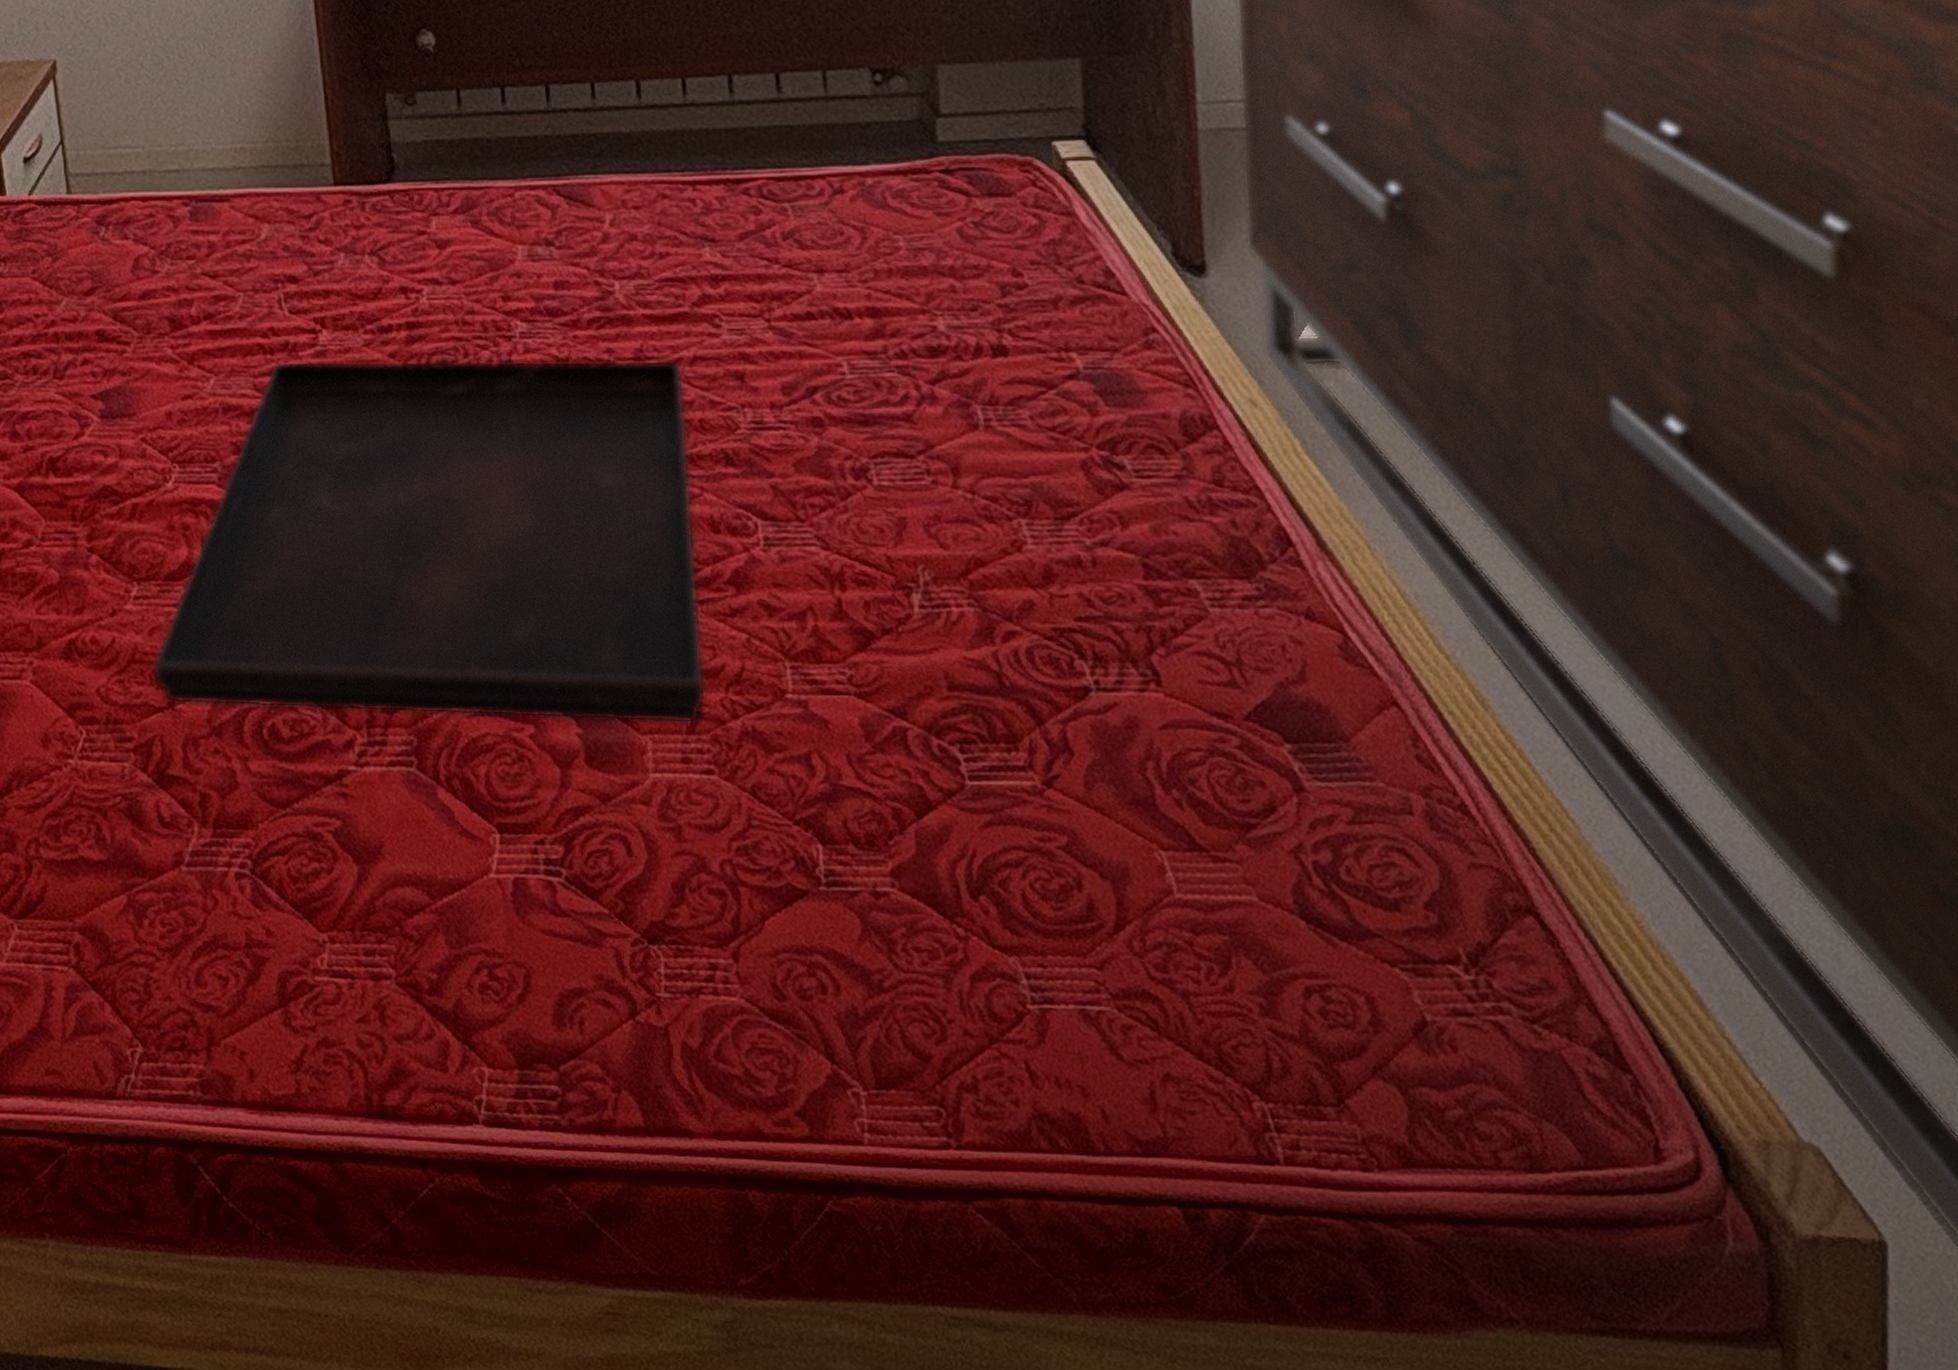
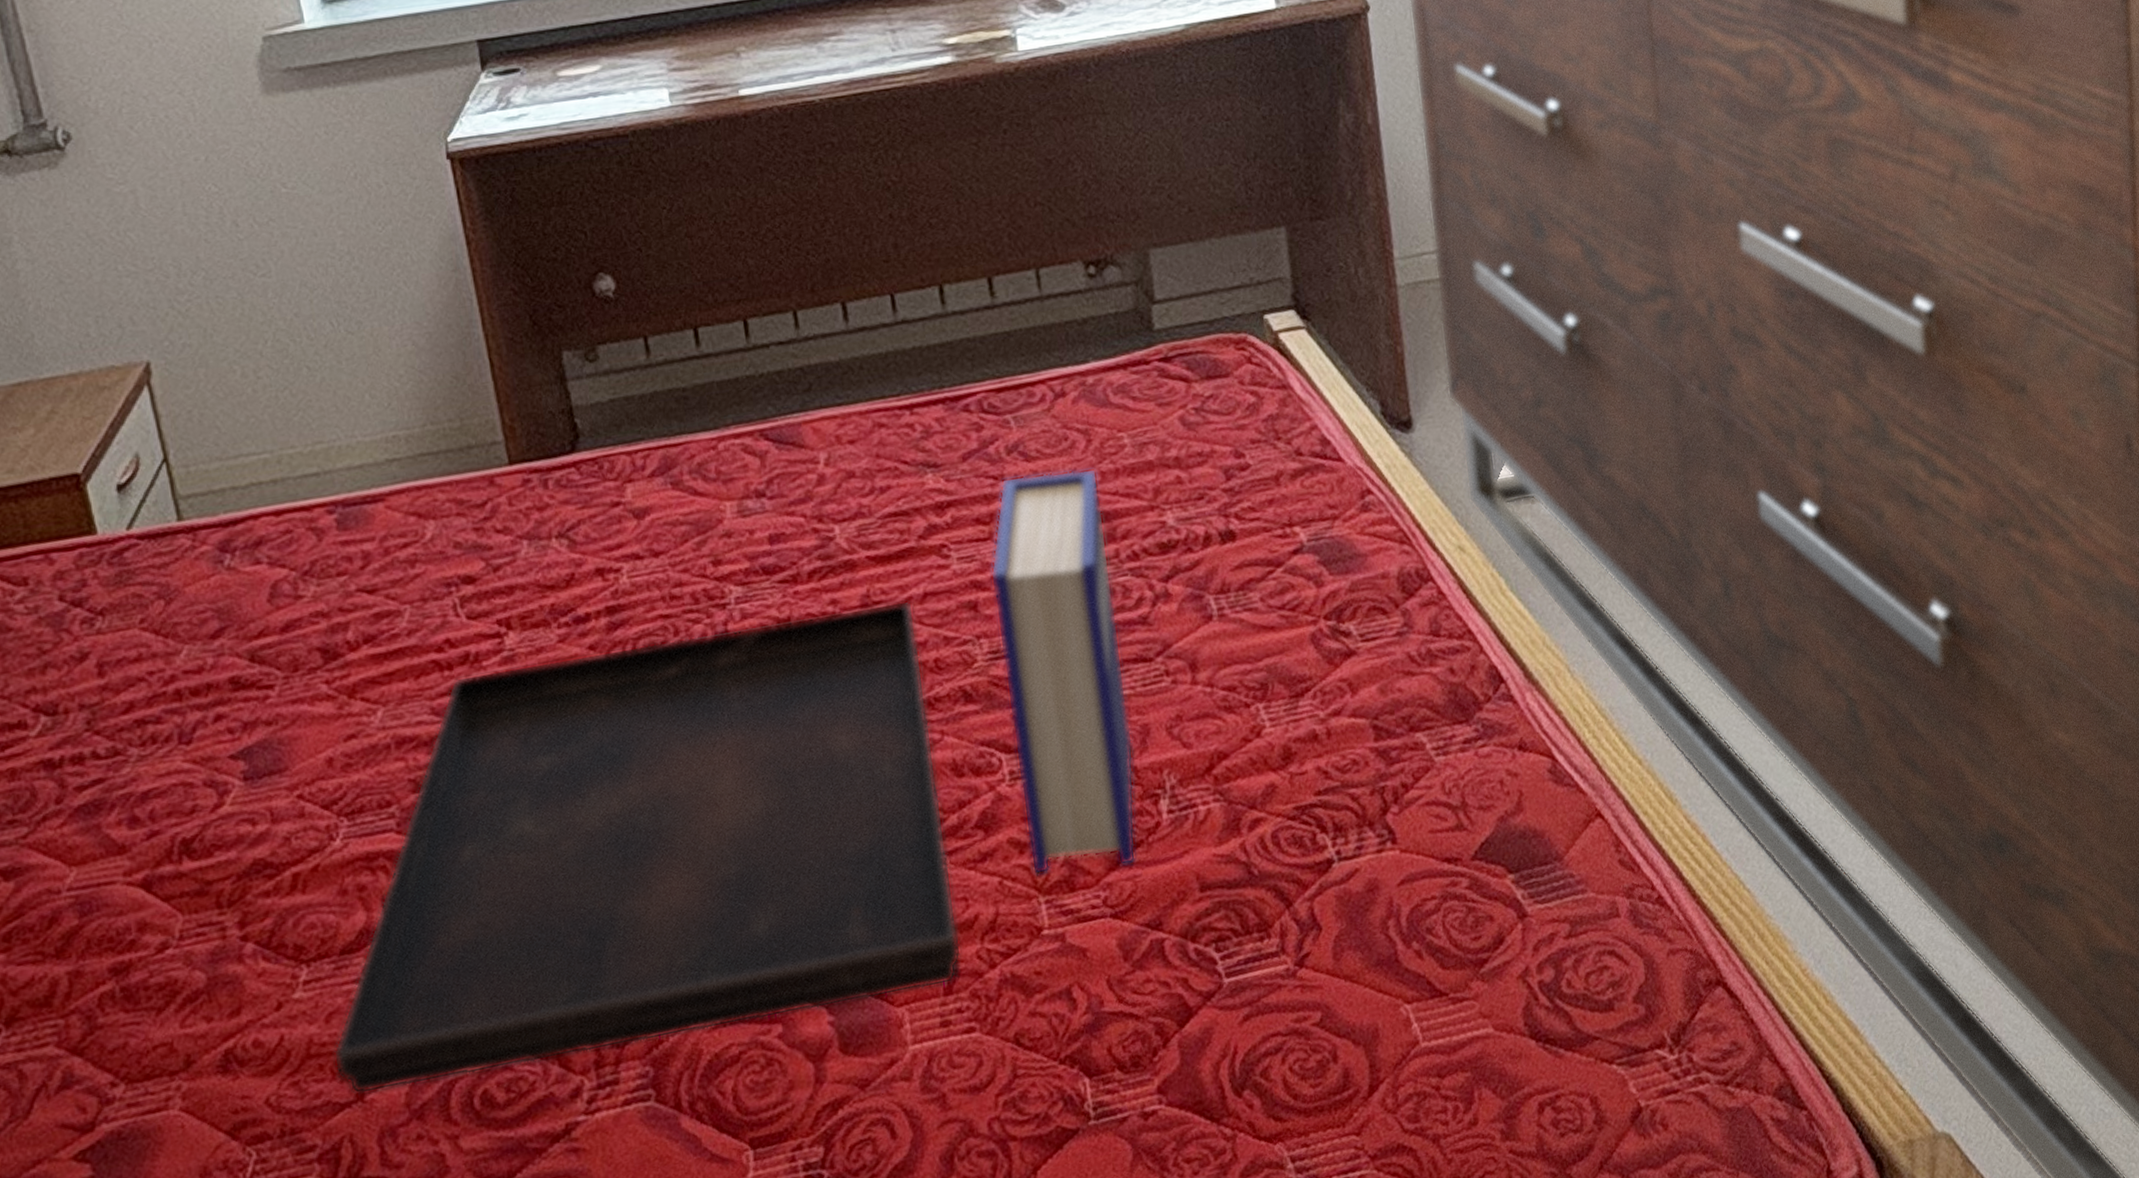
hardback book: none [758,261,889,649] -> present [990,468,1136,875]

